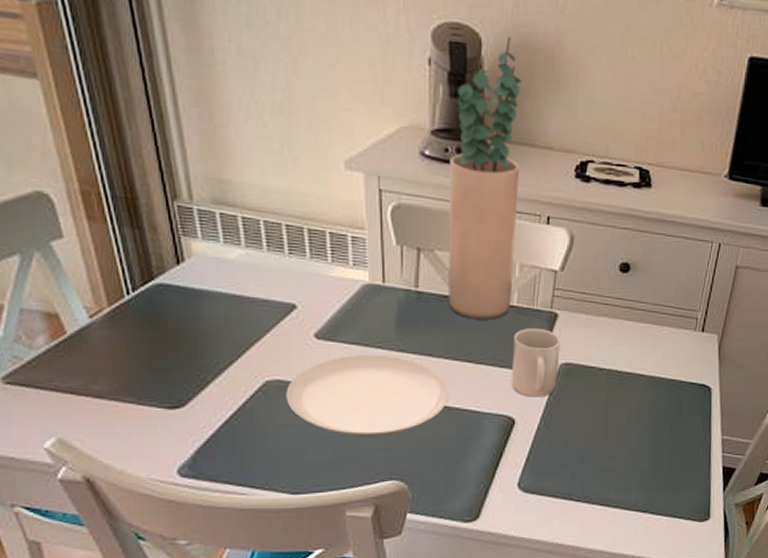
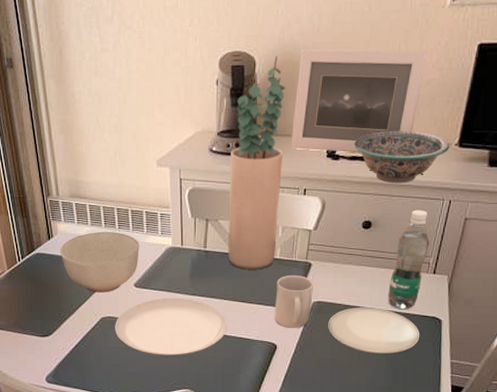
bowl: none [196,257,321,345] -> present [60,232,139,293]
picture frame: none [528,32,693,176] -> present [289,49,428,153]
plate: none [579,371,688,429] -> present [328,307,420,354]
decorative bowl: none [608,150,719,219] -> present [354,130,450,184]
bottle: none [650,252,697,375] -> present [388,209,430,310]

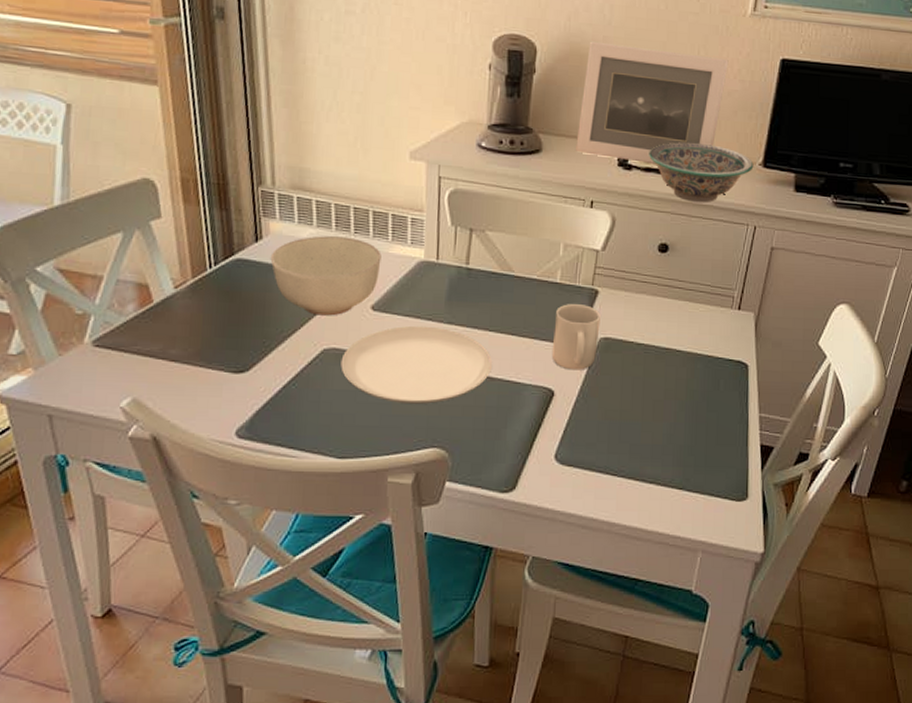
vase: present [228,56,285,270] -> none [496,45,571,295]
plate: present [328,307,420,354] -> none [617,346,725,405]
bottle: present [388,209,430,310] -> none [687,234,734,352]

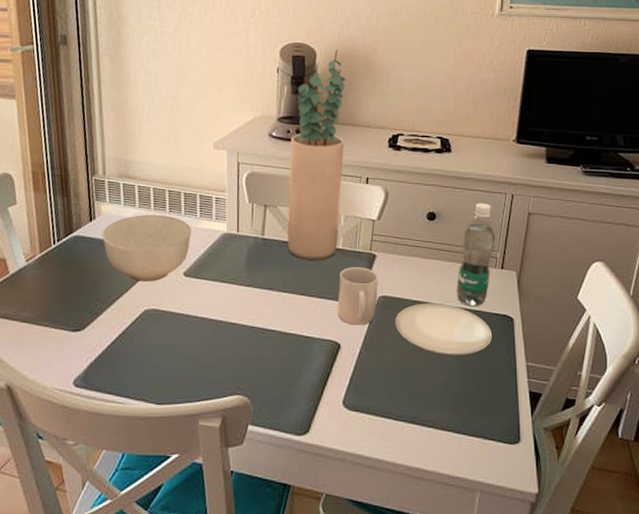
plate: present [341,325,492,404] -> none [159,288,286,356]
vase: none [496,45,571,295] -> present [287,49,346,260]
picture frame: present [574,41,729,165] -> none [351,44,481,145]
plate: none [617,346,725,405] -> present [395,303,493,355]
decorative bowl: present [649,142,754,203] -> none [415,124,508,176]
bottle: none [687,234,734,352] -> present [457,202,495,307]

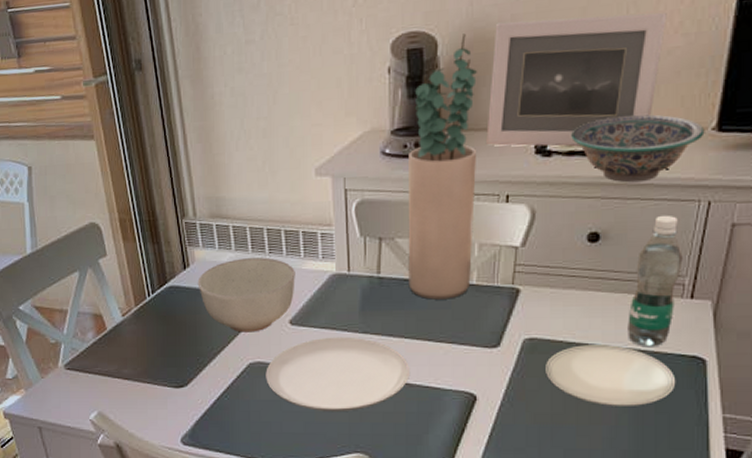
plate: none [159,288,286,356] -> present [266,336,409,411]
mug: present [337,267,378,325] -> none [471,305,523,373]
picture frame: none [351,44,481,145] -> present [485,12,667,147]
decorative bowl: none [415,124,508,176] -> present [571,114,705,183]

